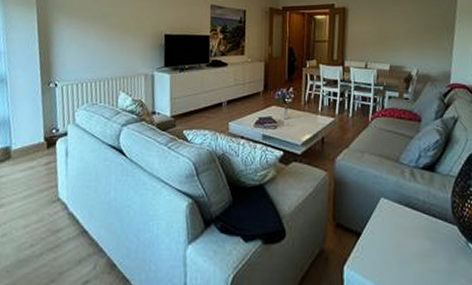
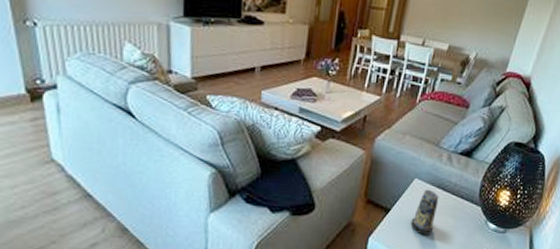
candle: none [385,208,411,261] -> present [410,189,439,235]

